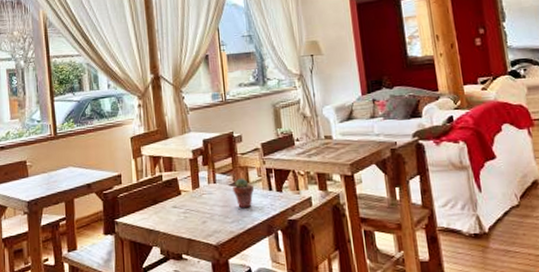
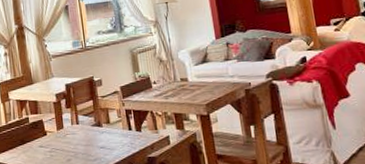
potted succulent: present [233,178,254,209] -> none [94,119,114,147]

